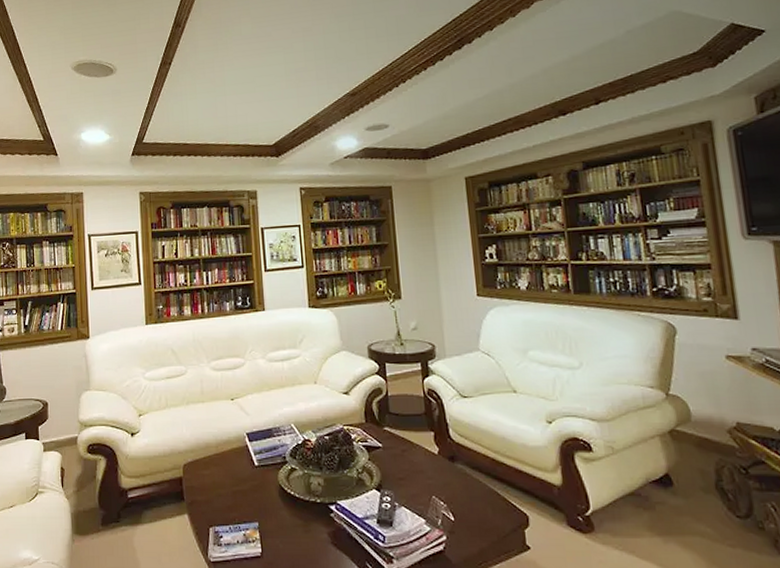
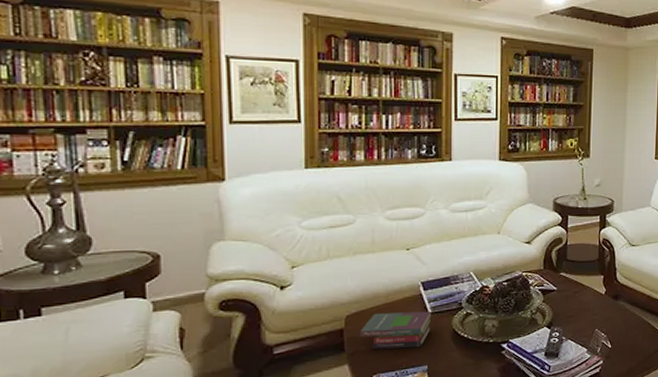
books: none [196,463,258,502] -> present [360,311,431,350]

